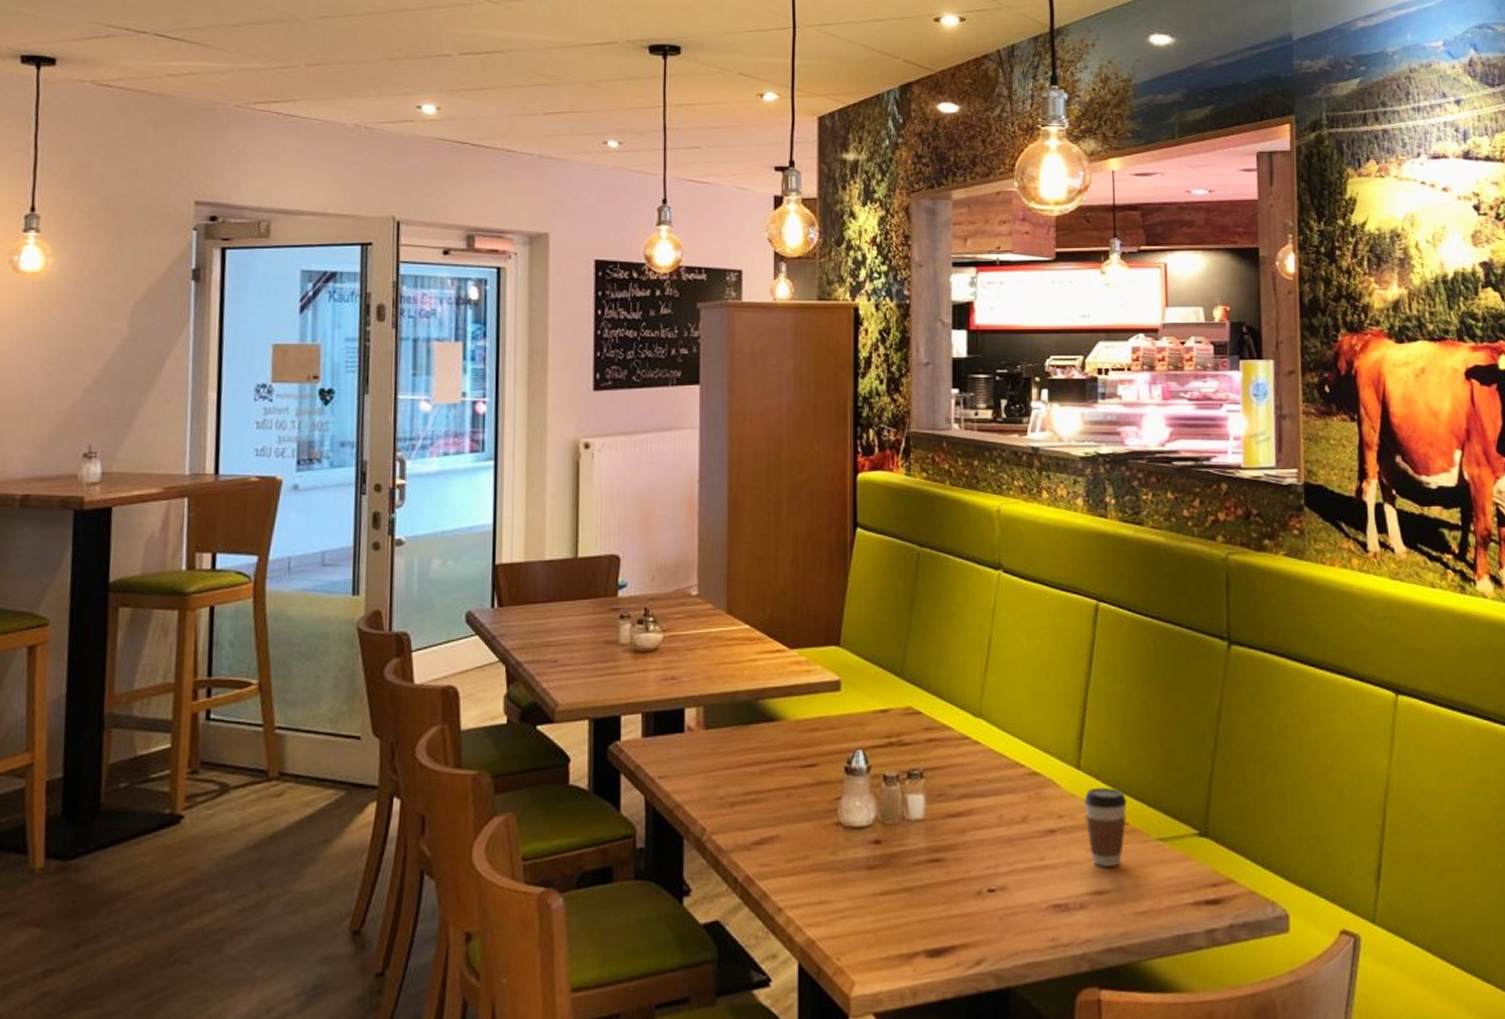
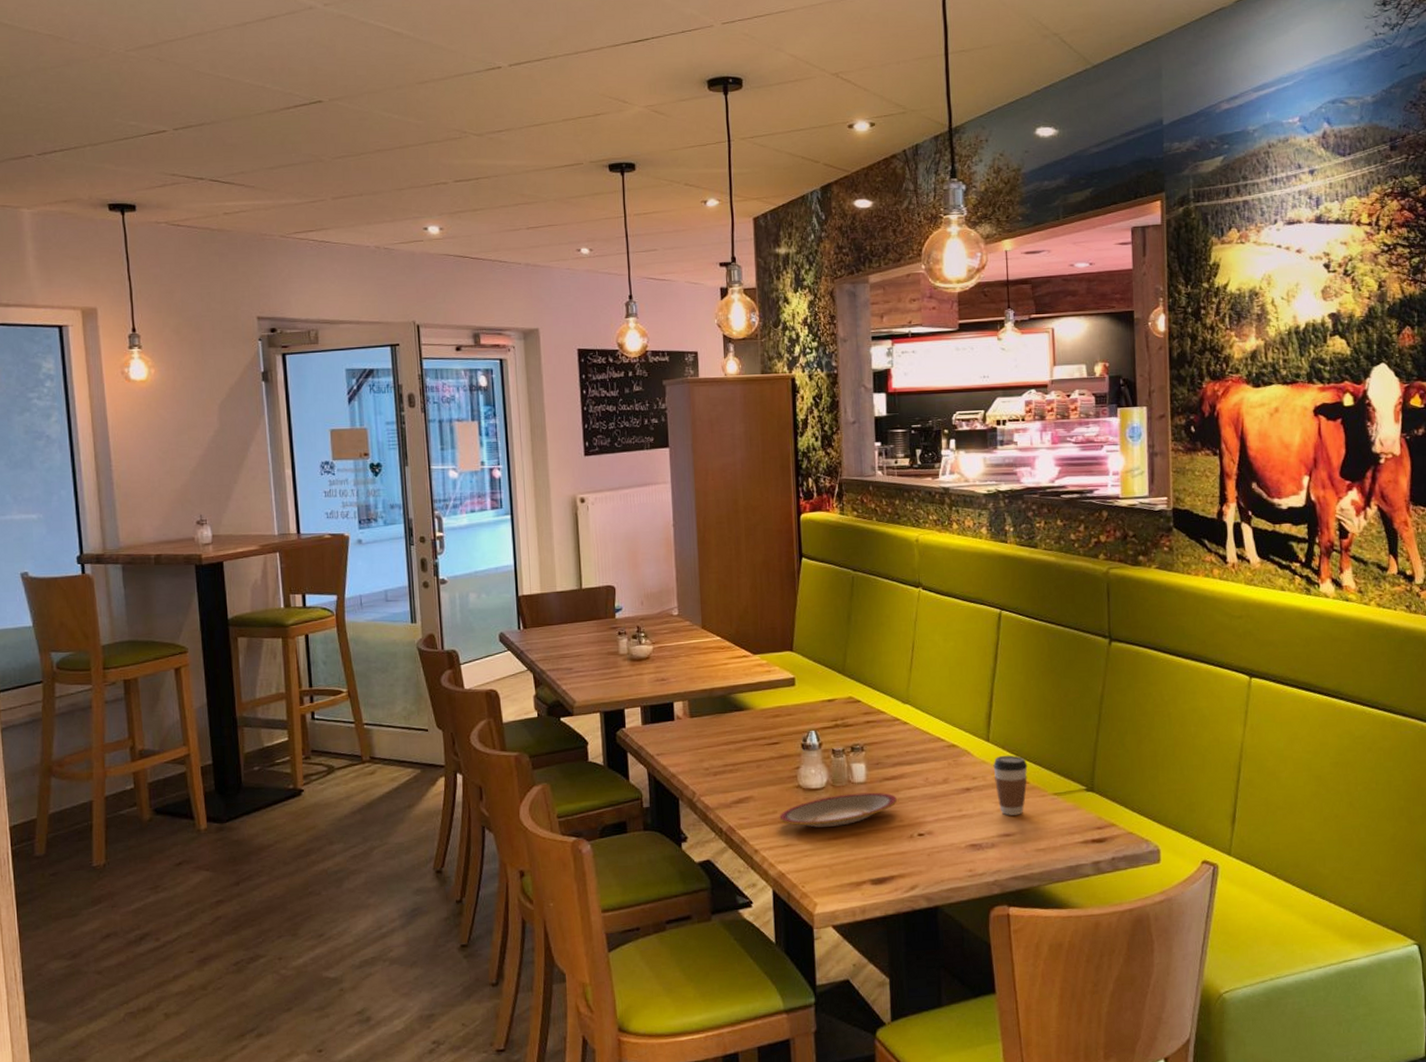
plate: none [811,832,963,879] -> present [779,792,897,828]

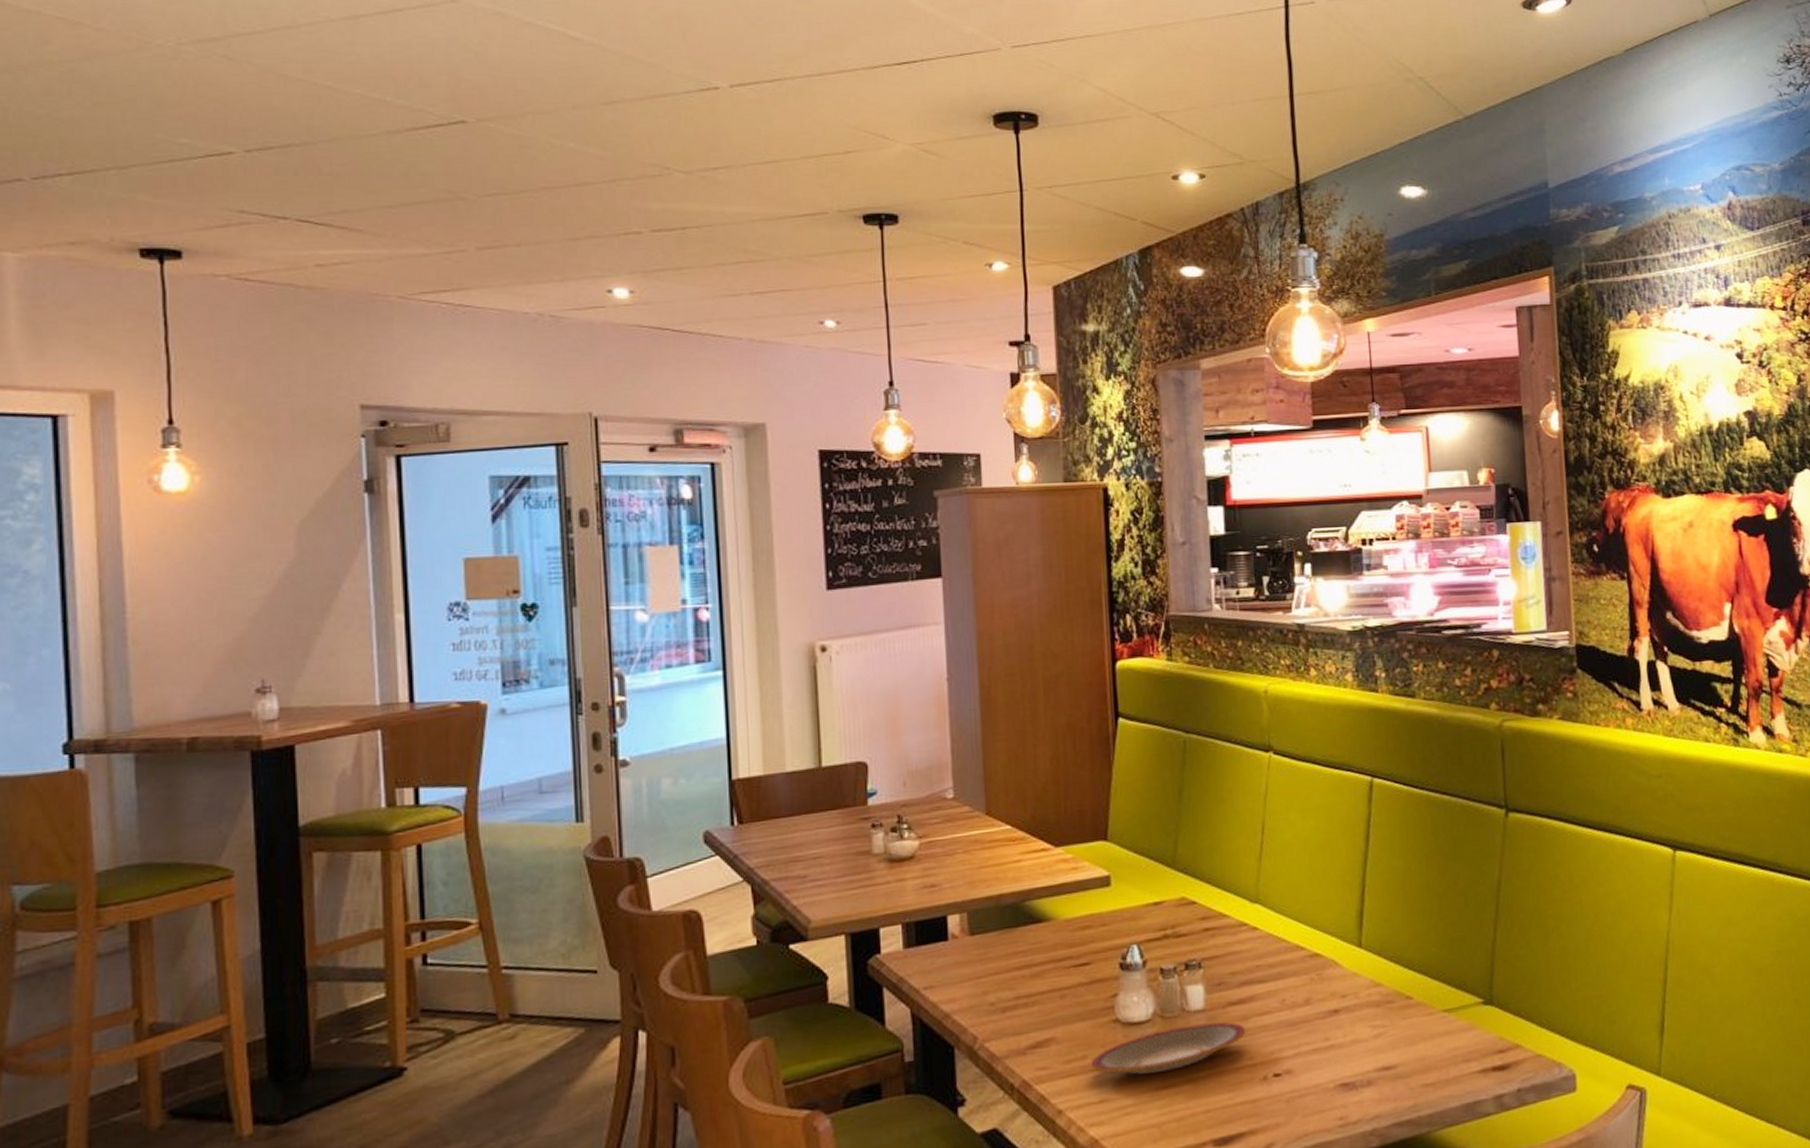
coffee cup: present [993,755,1028,816] -> none [1367,963,1411,1043]

